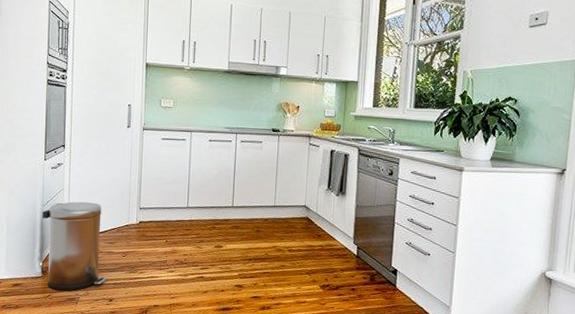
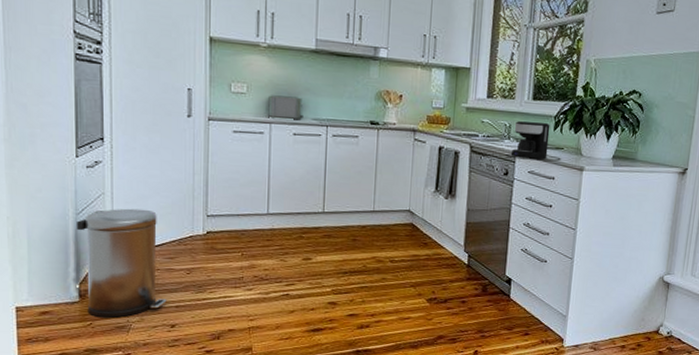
toaster: none [189,108,218,129] -> present [268,95,304,121]
coffee maker: none [390,127,442,163] -> present [505,121,561,162]

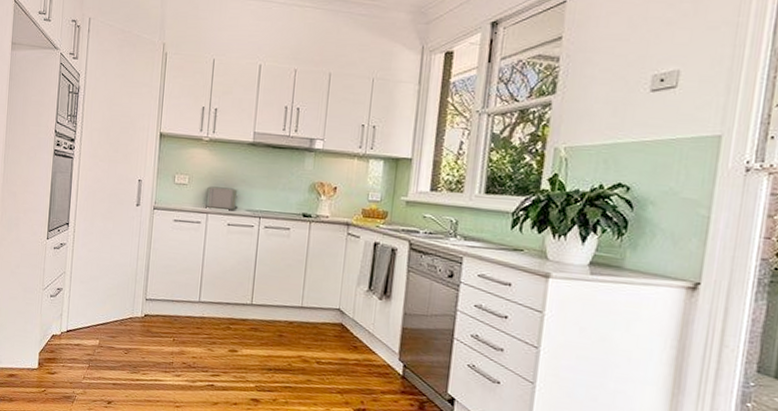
pedal bin: present [75,208,167,319] -> none [41,287,106,388]
coffee maker: present [505,121,561,162] -> none [450,217,520,265]

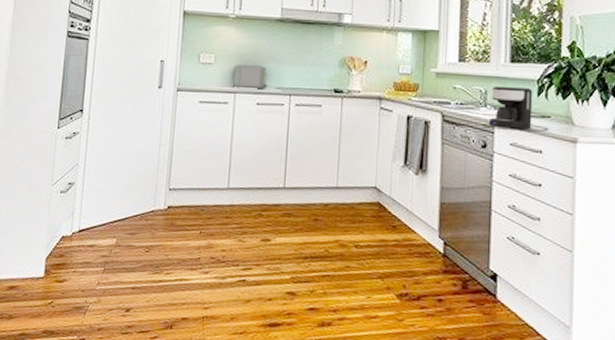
coffee maker: none [450,217,520,265] -> present [482,86,549,132]

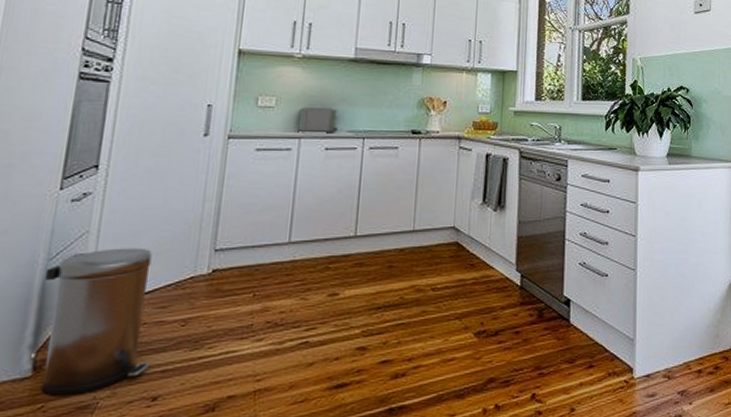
pedal bin: none [49,180,124,298] -> present [40,247,152,397]
coffee maker: present [482,86,549,132] -> none [557,122,615,163]

